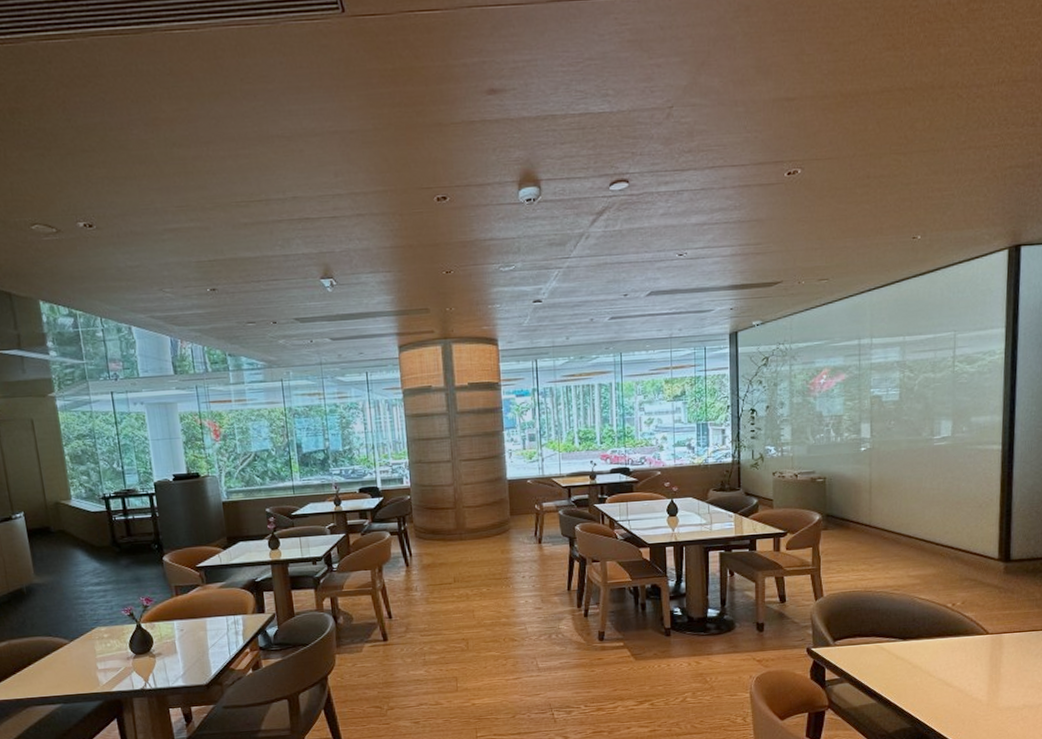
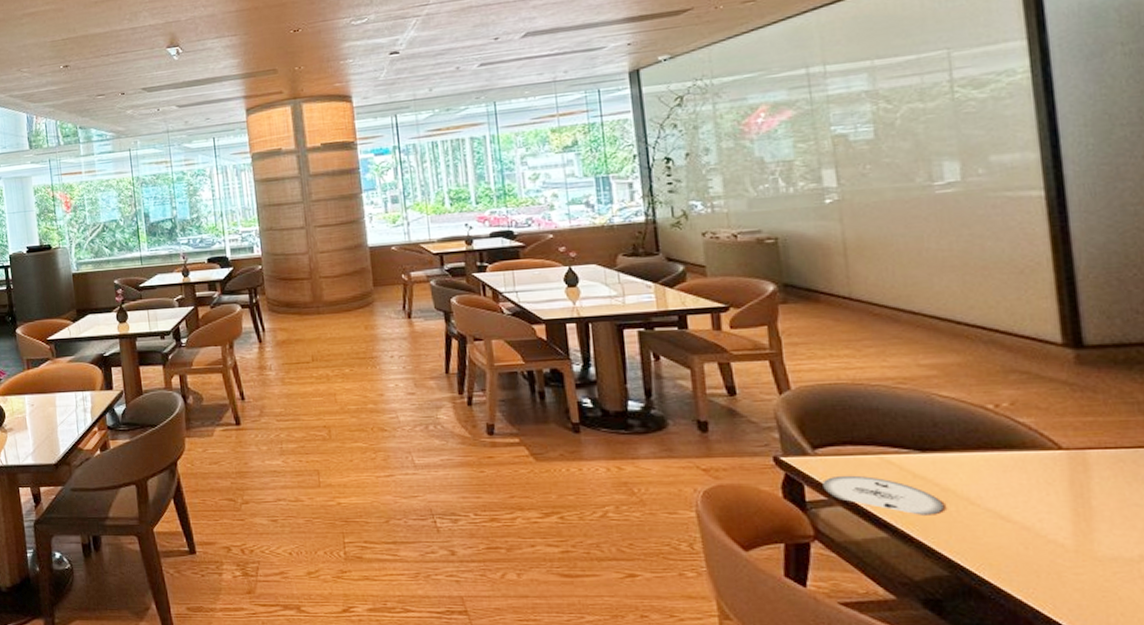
plate: none [838,659,913,686] -> present [822,475,944,516]

